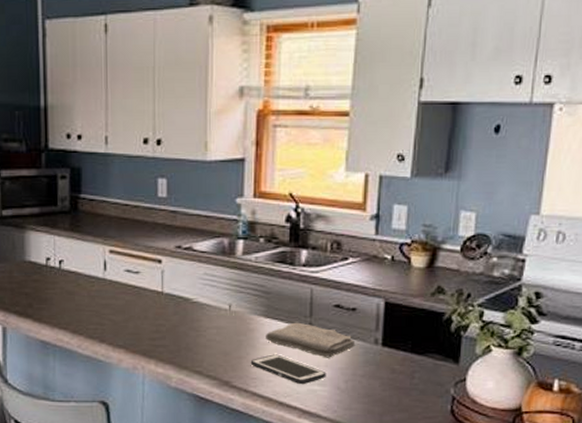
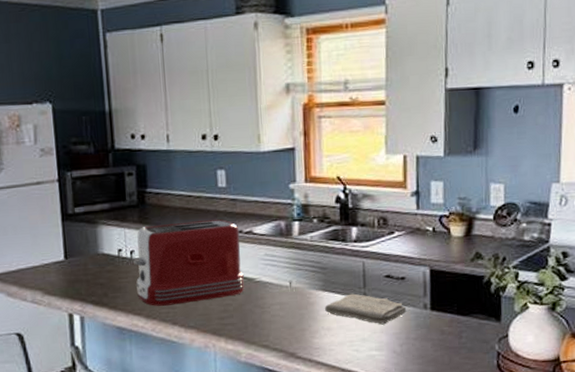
toaster: none [62,232,180,321] -> present [133,219,245,306]
cell phone: present [250,354,326,385] -> none [312,324,383,351]

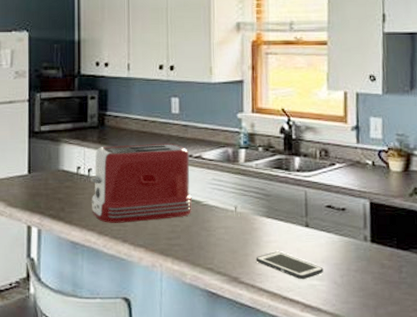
cell phone: none [312,324,383,351] -> present [255,251,324,280]
washcloth: present [325,293,407,325] -> none [268,222,347,255]

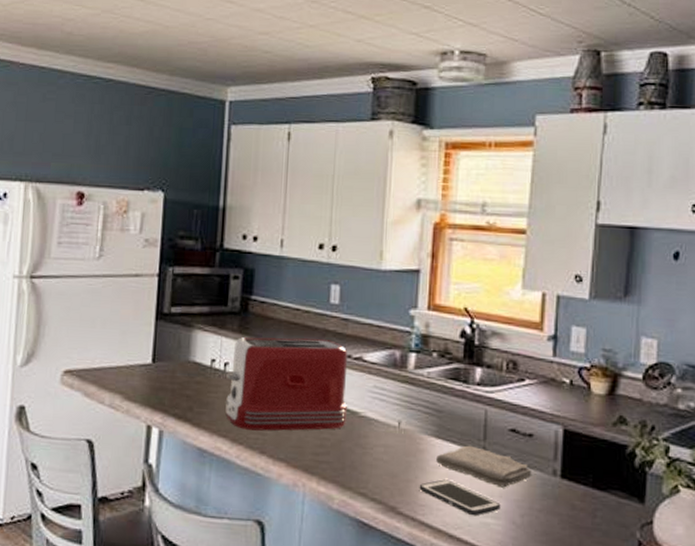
washcloth: none [268,222,347,255] -> present [436,445,532,488]

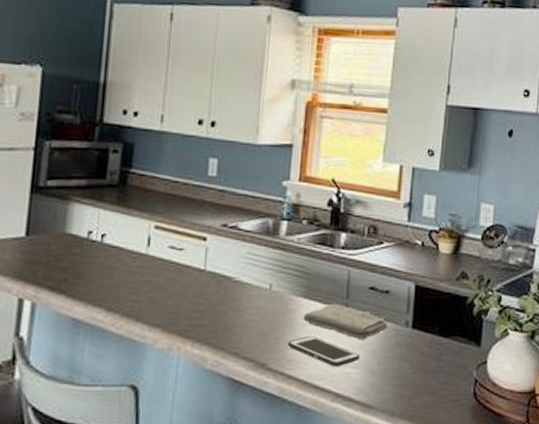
toaster: present [225,337,348,431] -> none [101,209,224,299]

